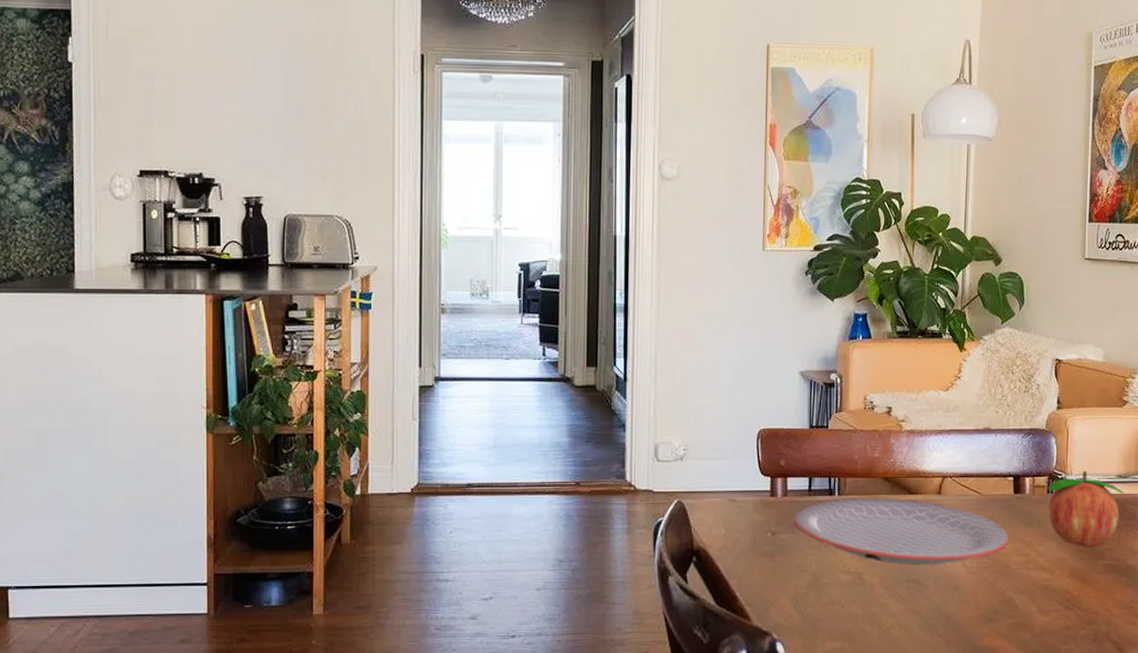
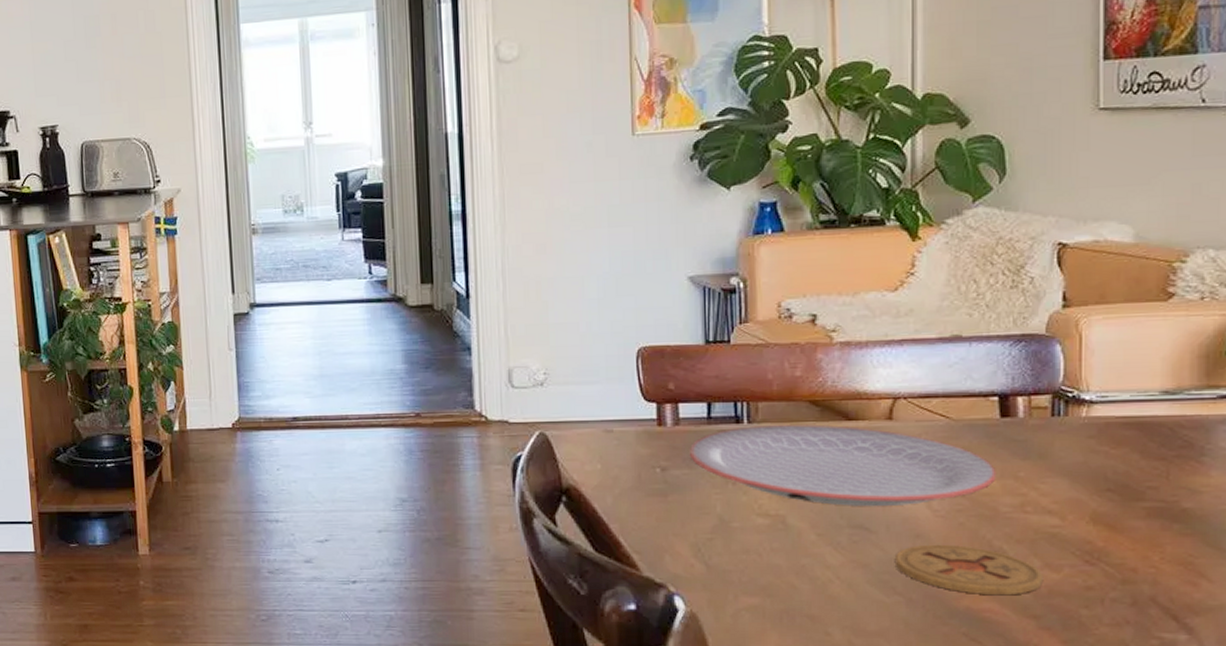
coaster: none [938,595,1038,636] -> present [894,544,1044,596]
fruit: present [1048,471,1125,547] -> none [1052,387,1174,485]

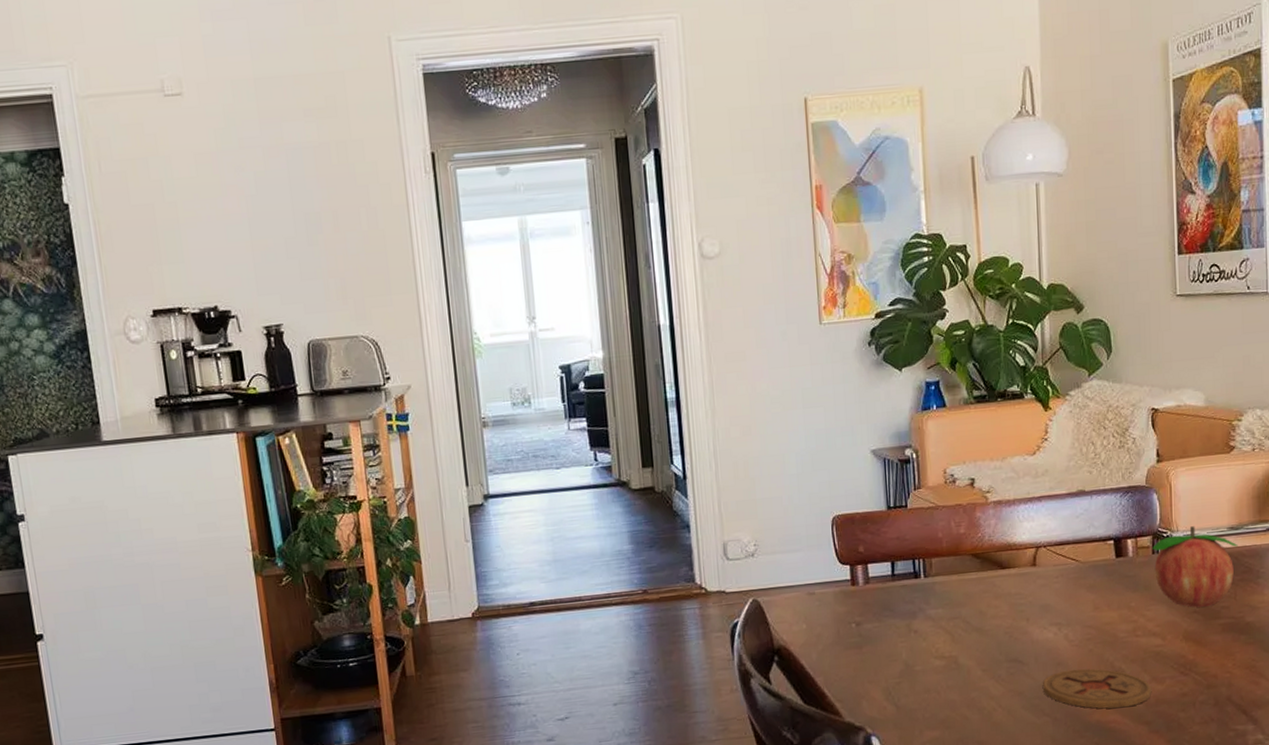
plate: present [690,424,996,507] -> none [879,574,1115,644]
fruit: none [1052,387,1174,485] -> present [1152,526,1238,608]

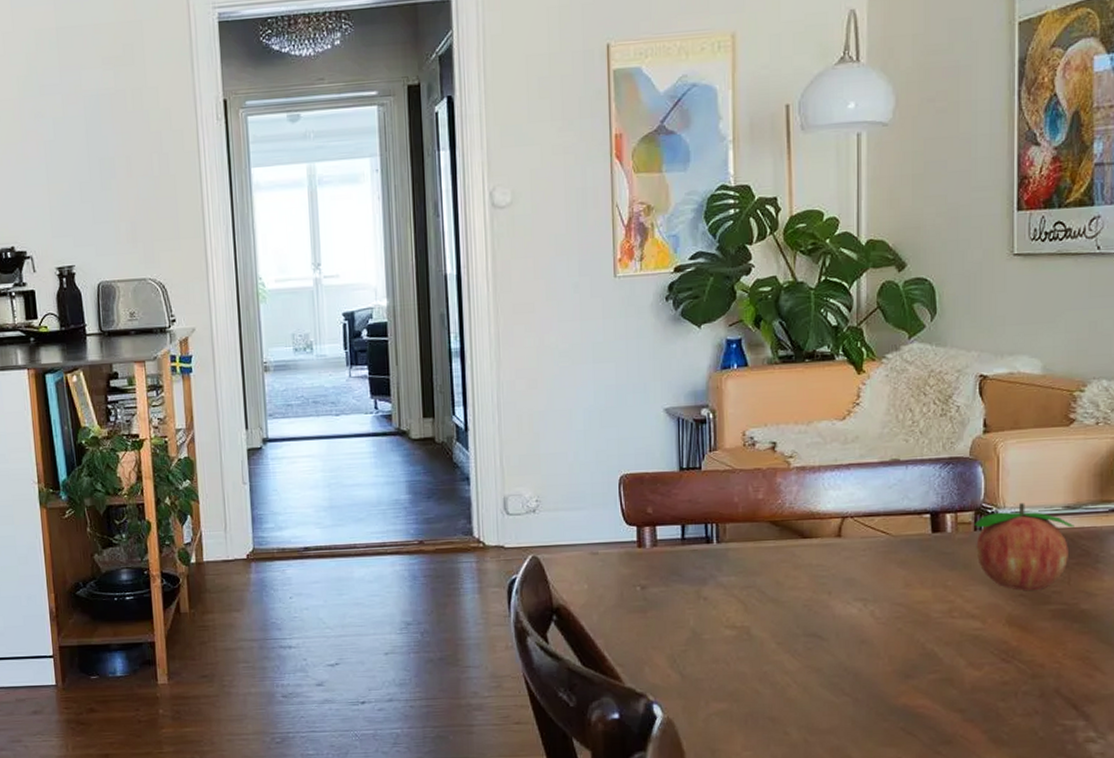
coaster: present [1042,668,1152,709] -> none [843,648,968,693]

